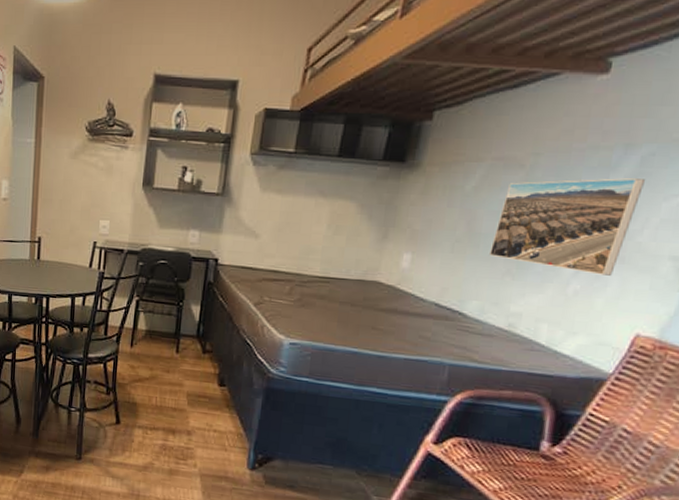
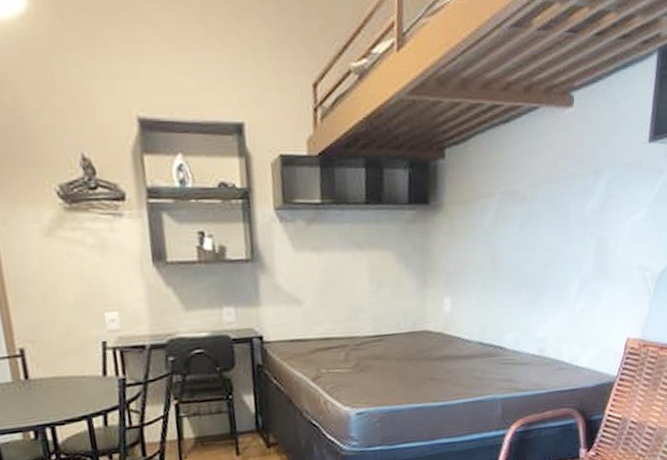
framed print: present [488,178,646,276] -> none [513,201,613,292]

